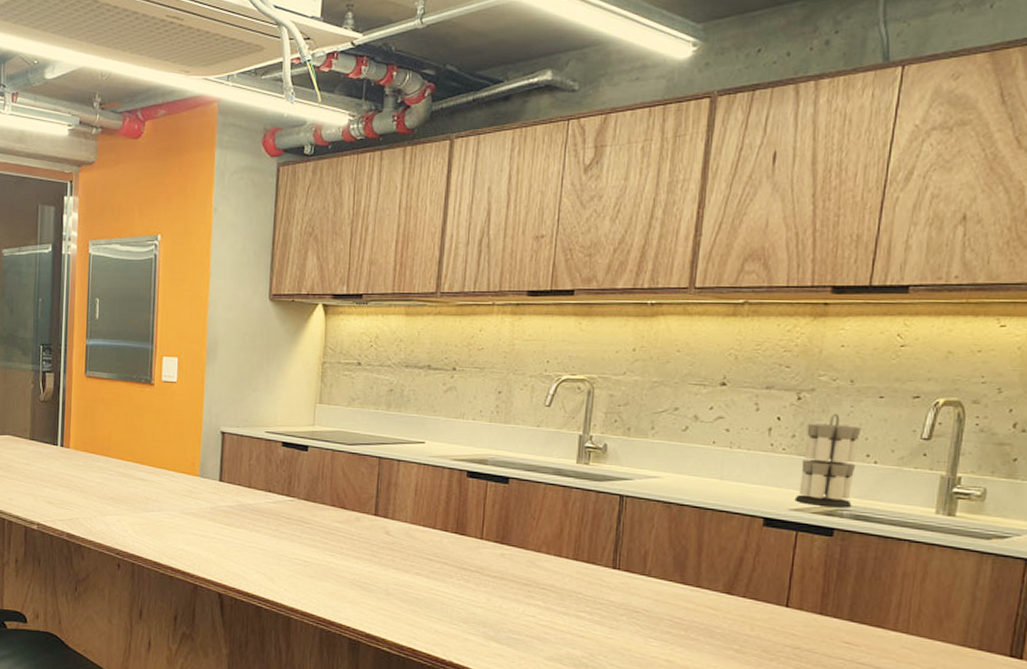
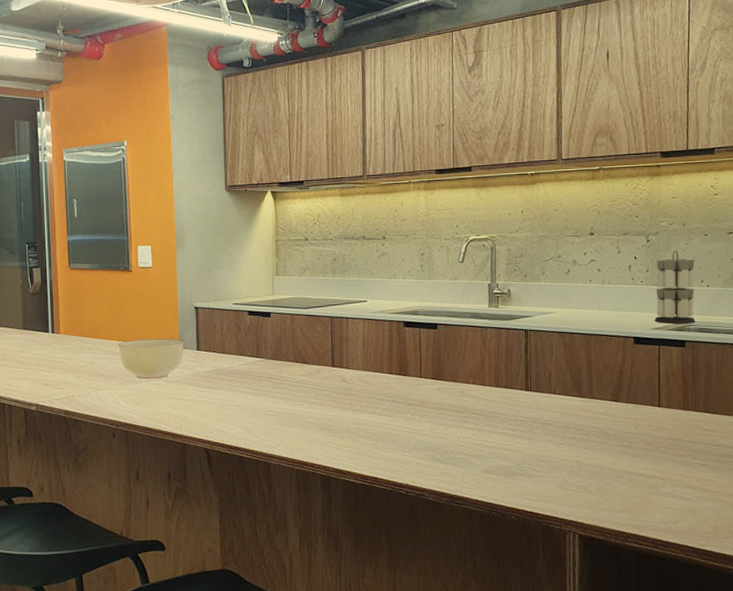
bowl: none [131,462,206,509] -> present [118,338,185,380]

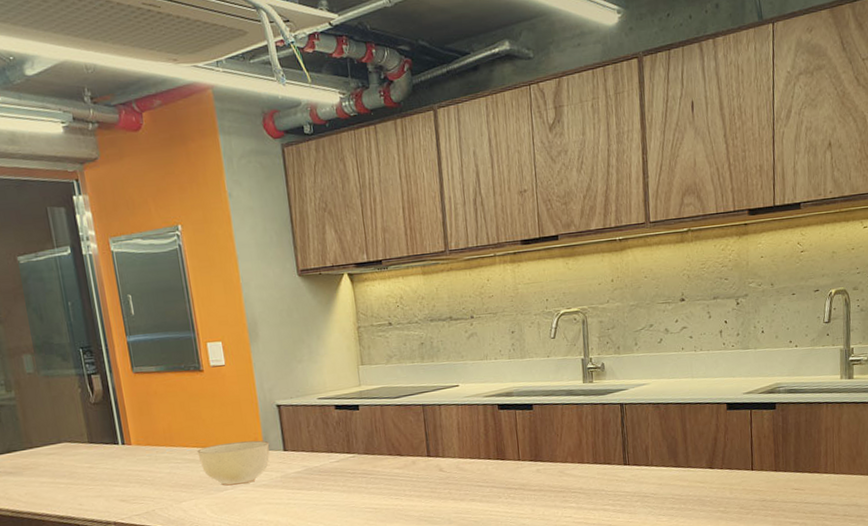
spice rack: present [654,250,696,324] -> none [746,311,785,387]

